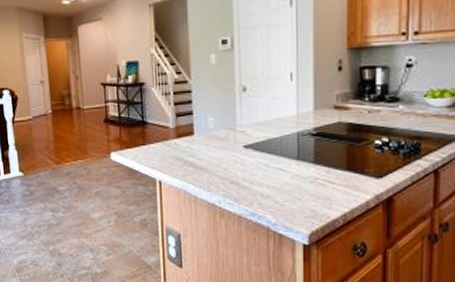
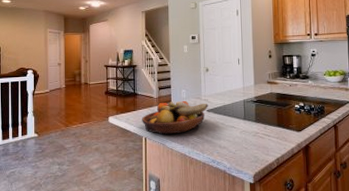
fruit bowl: none [154,132,246,177] -> present [142,100,208,135]

